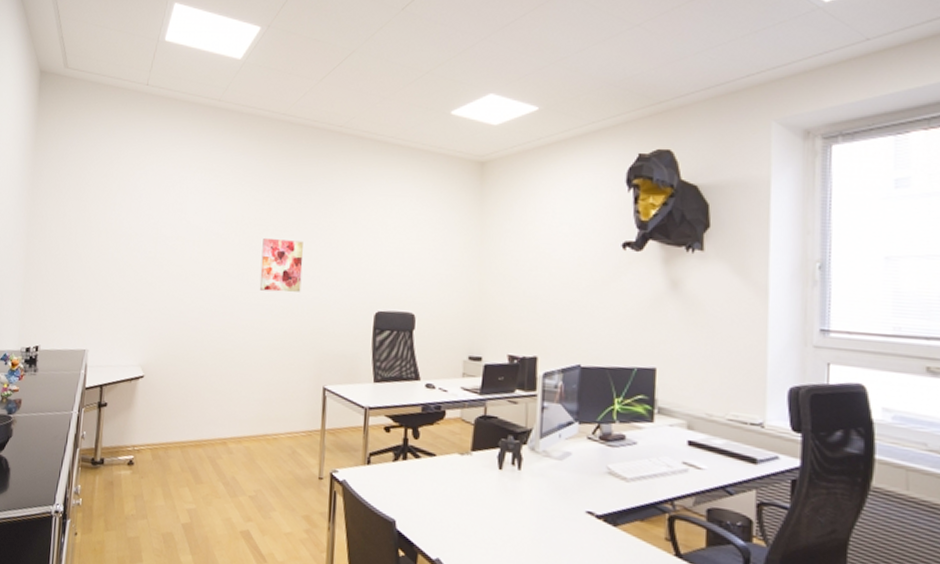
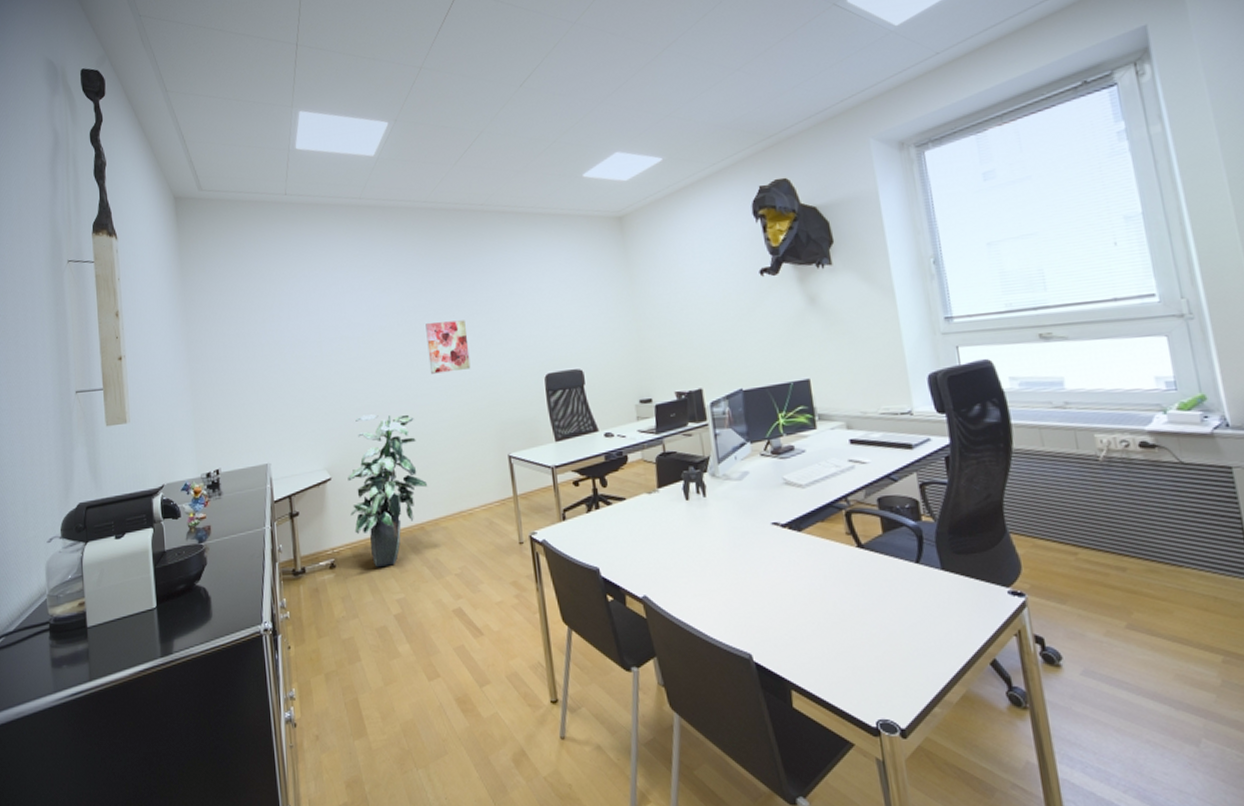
indoor plant: none [156,319,238,475] -> present [347,414,428,568]

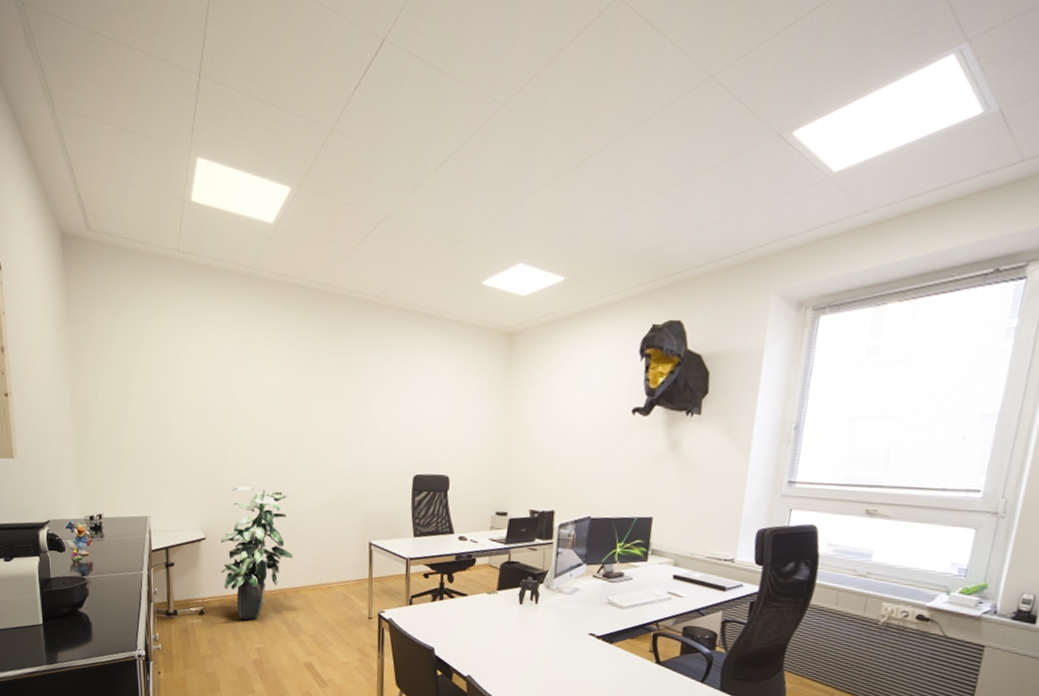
wall art: present [426,320,471,374] -> none [306,409,346,459]

